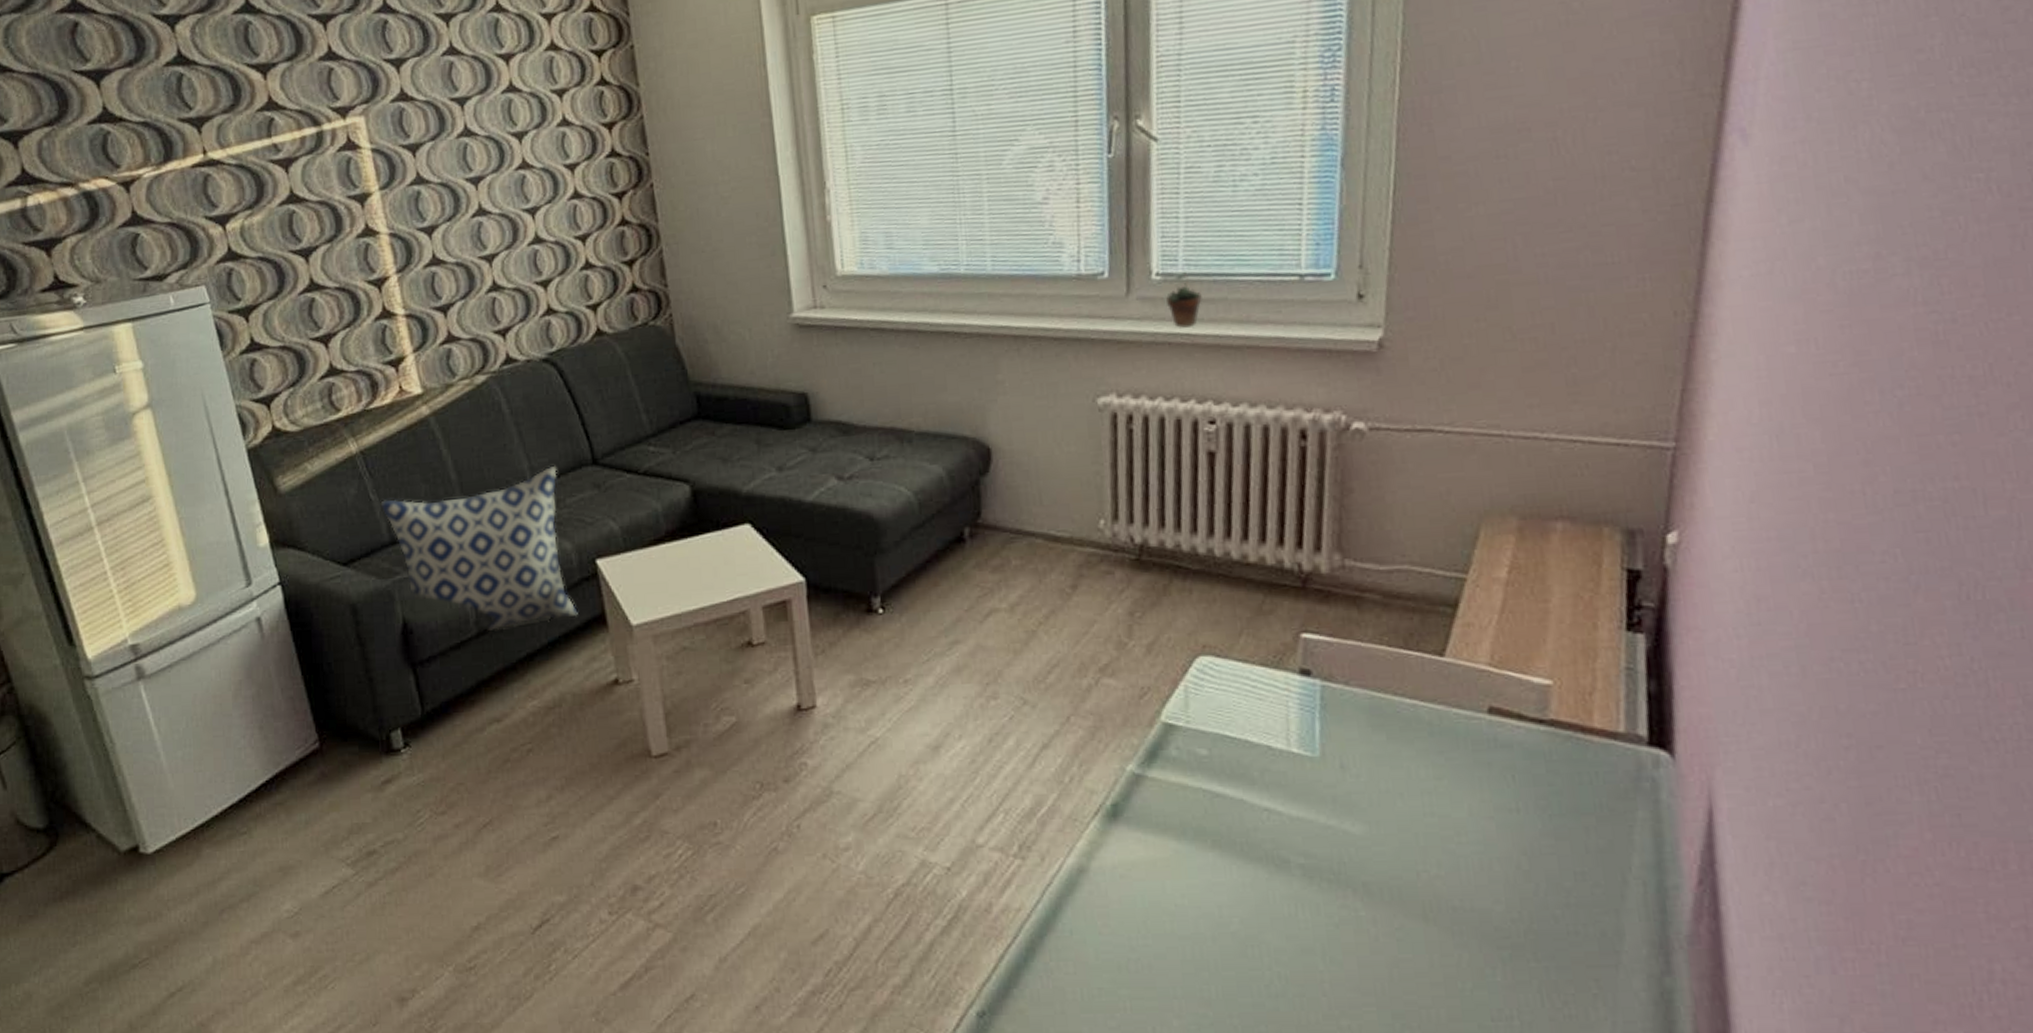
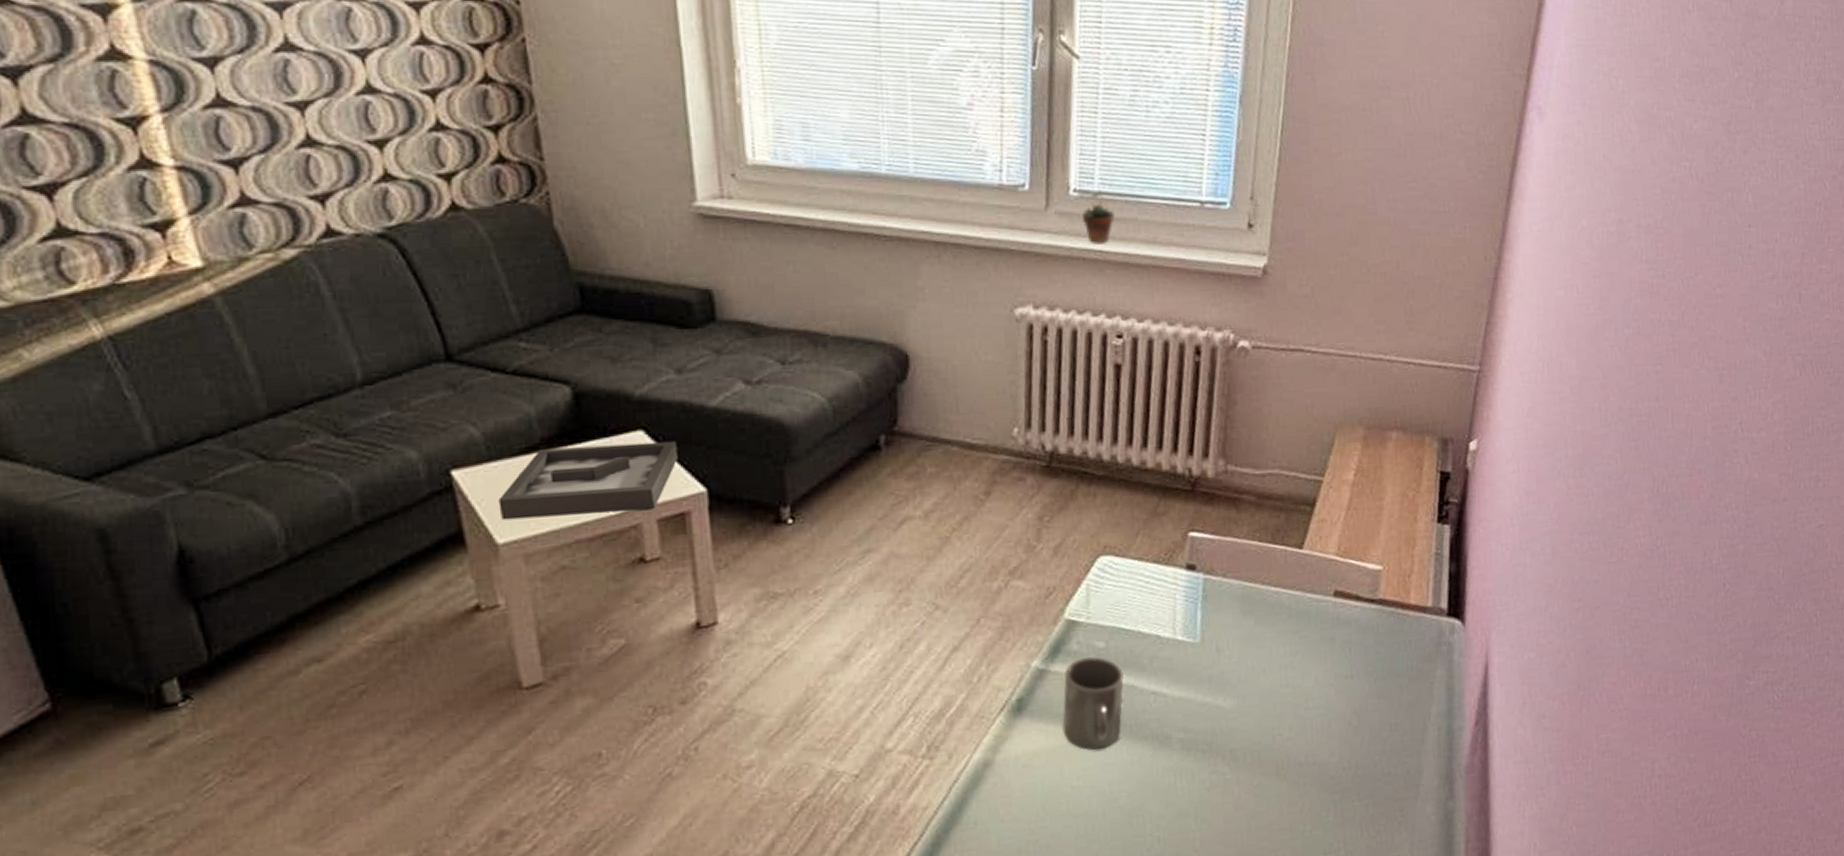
pillow: present [381,466,578,634] -> none [143,361,427,560]
decorative tray: none [632,533,780,604] -> present [498,441,678,520]
cup: none [1161,764,1232,867] -> present [1062,657,1124,750]

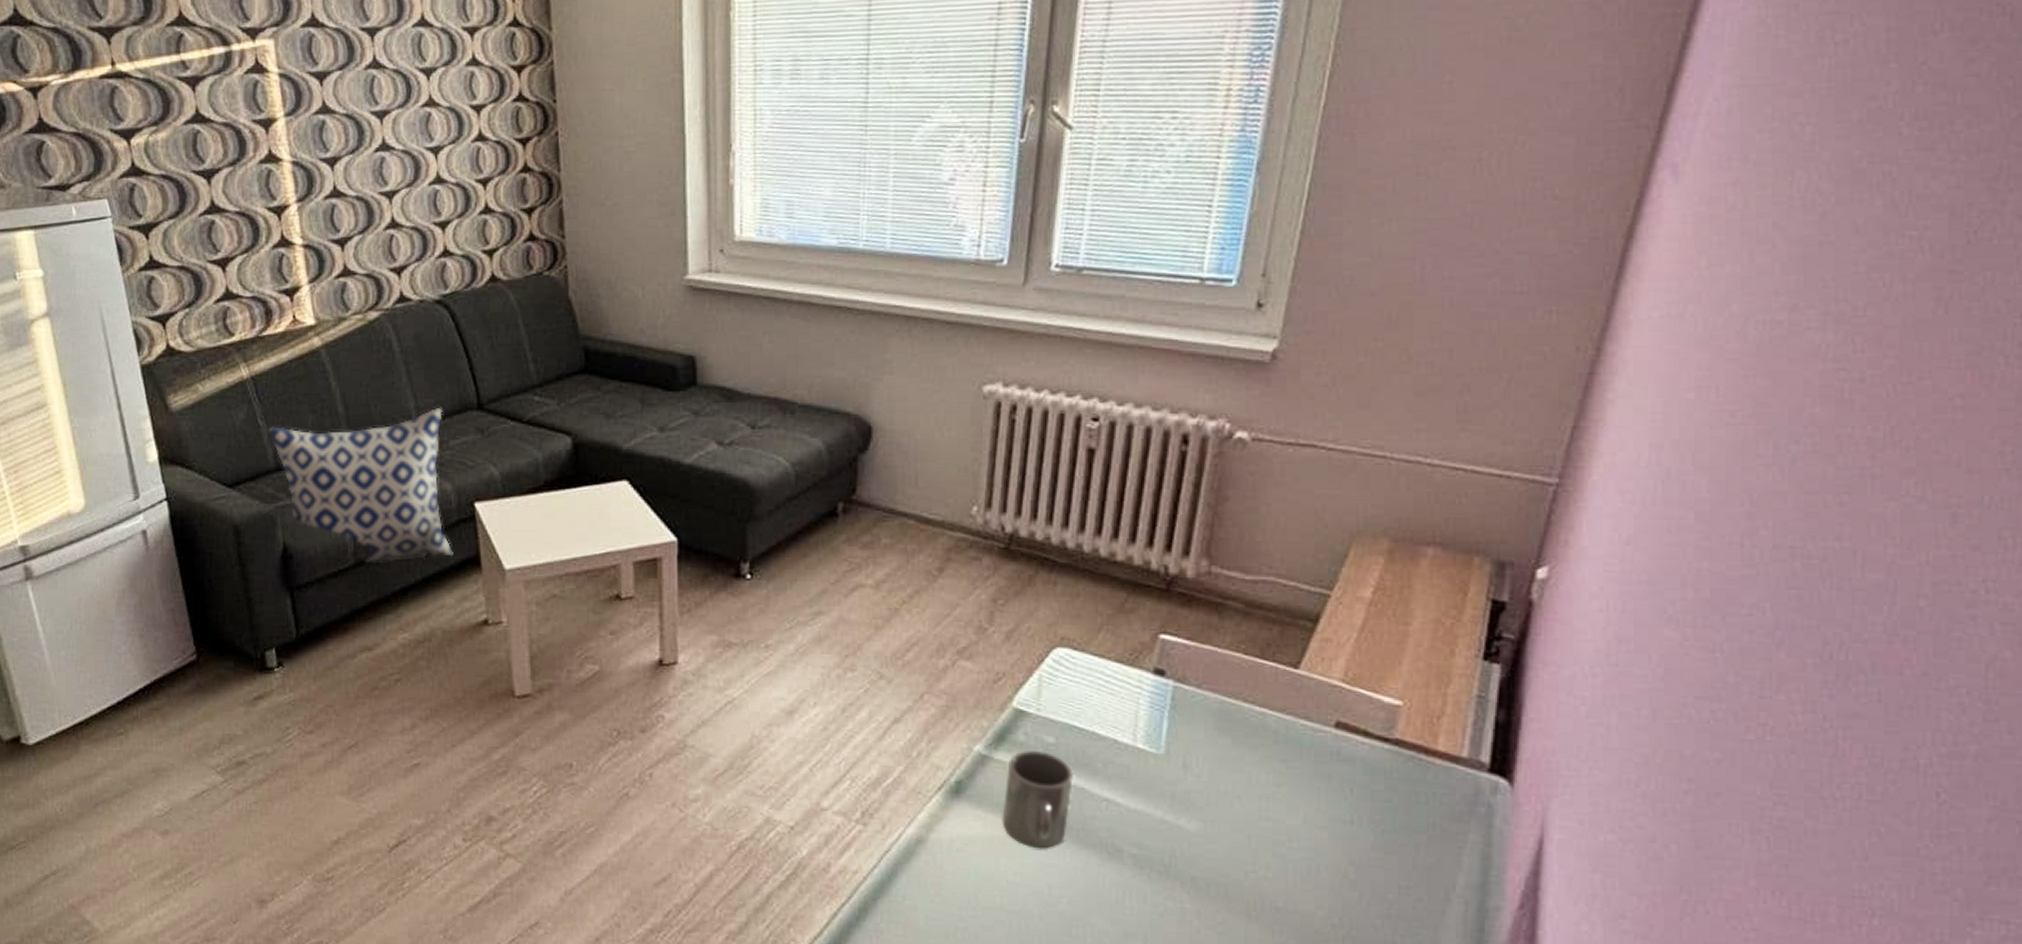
pillow: none [143,361,427,560] -> present [269,407,453,565]
decorative tray: present [498,441,678,520] -> none [508,491,655,552]
succulent plant: present [1082,191,1116,245] -> none [1063,266,1101,322]

